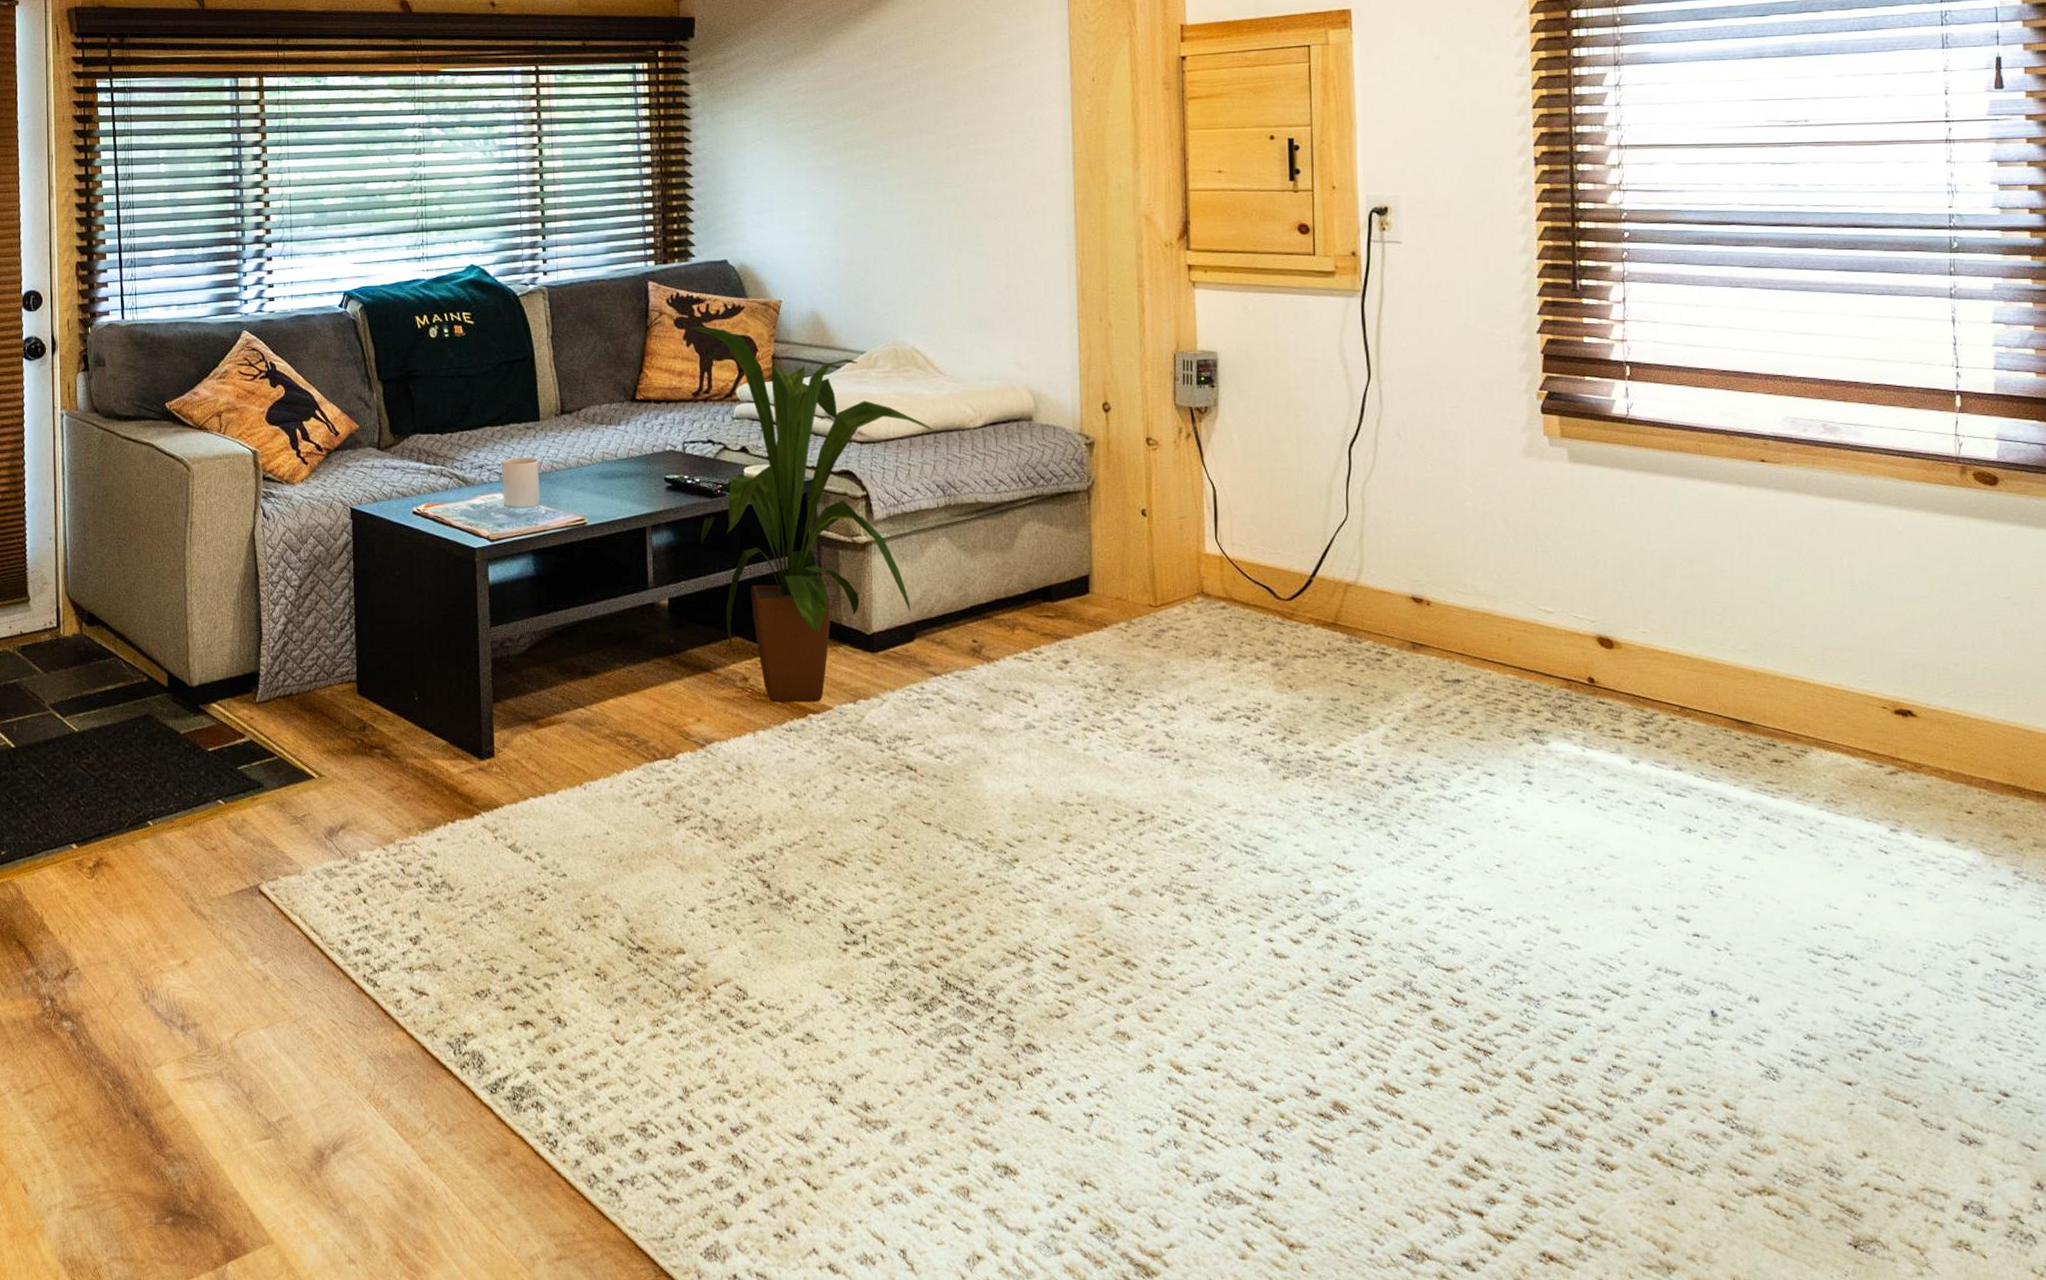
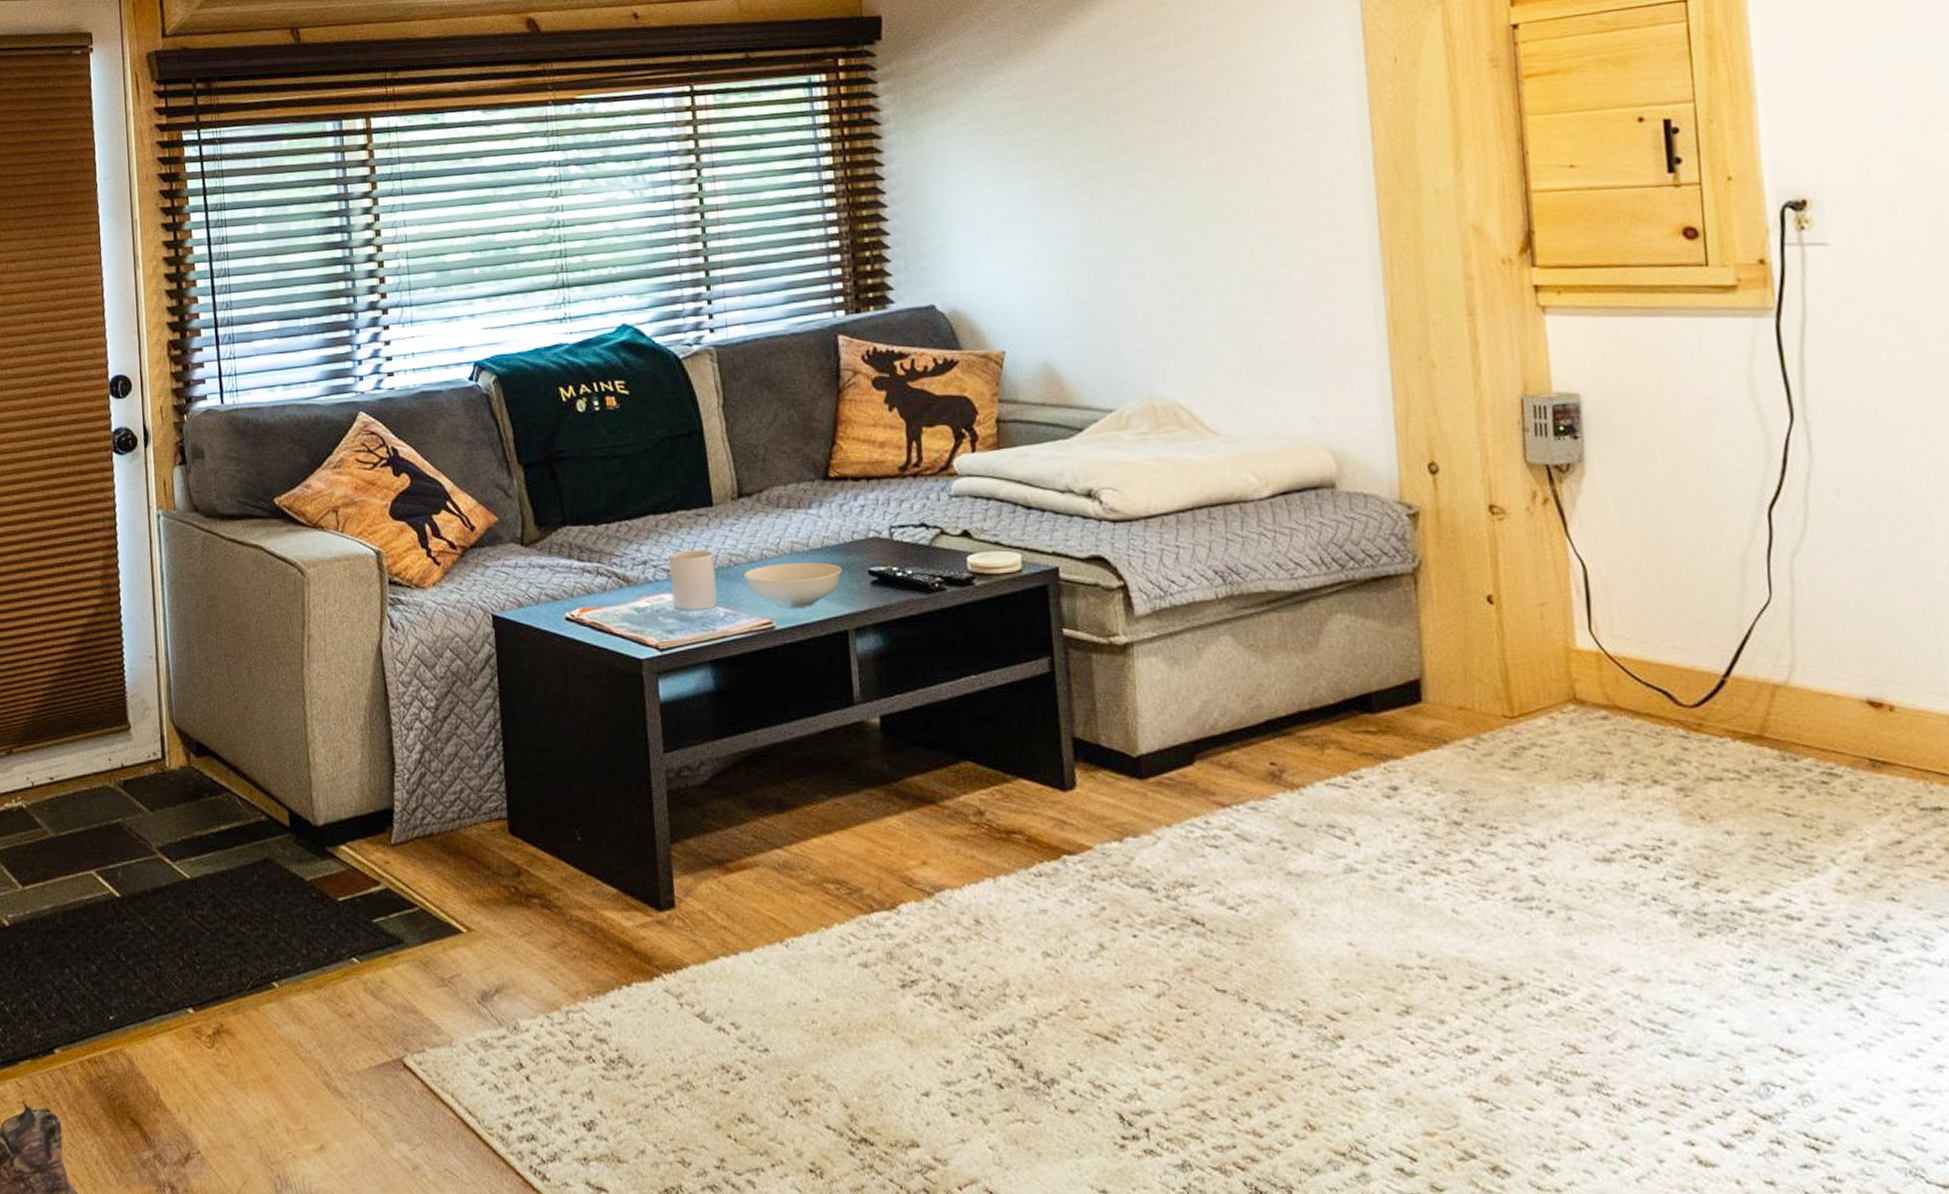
bowl: none [563,469,644,508] -> present [744,562,843,608]
house plant: present [690,327,934,703] -> none [892,387,1208,842]

